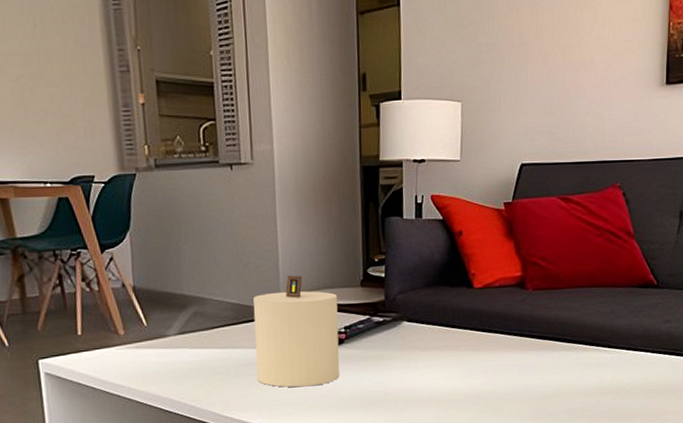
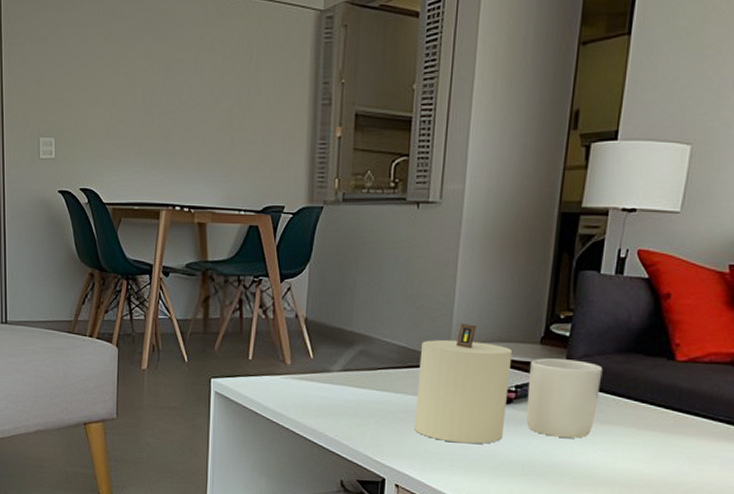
mug: none [354,297,417,368] -> present [526,358,603,438]

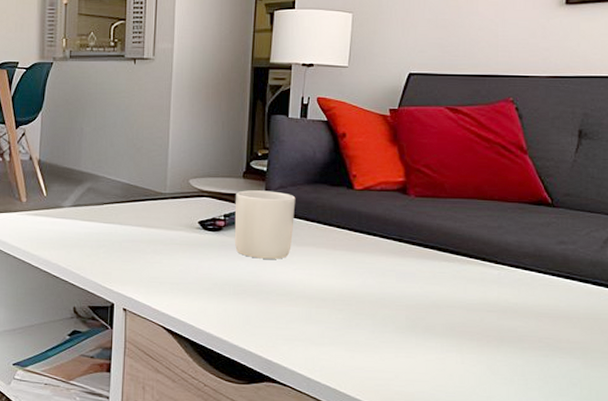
candle: present [414,323,512,444] -> none [138,162,219,268]

